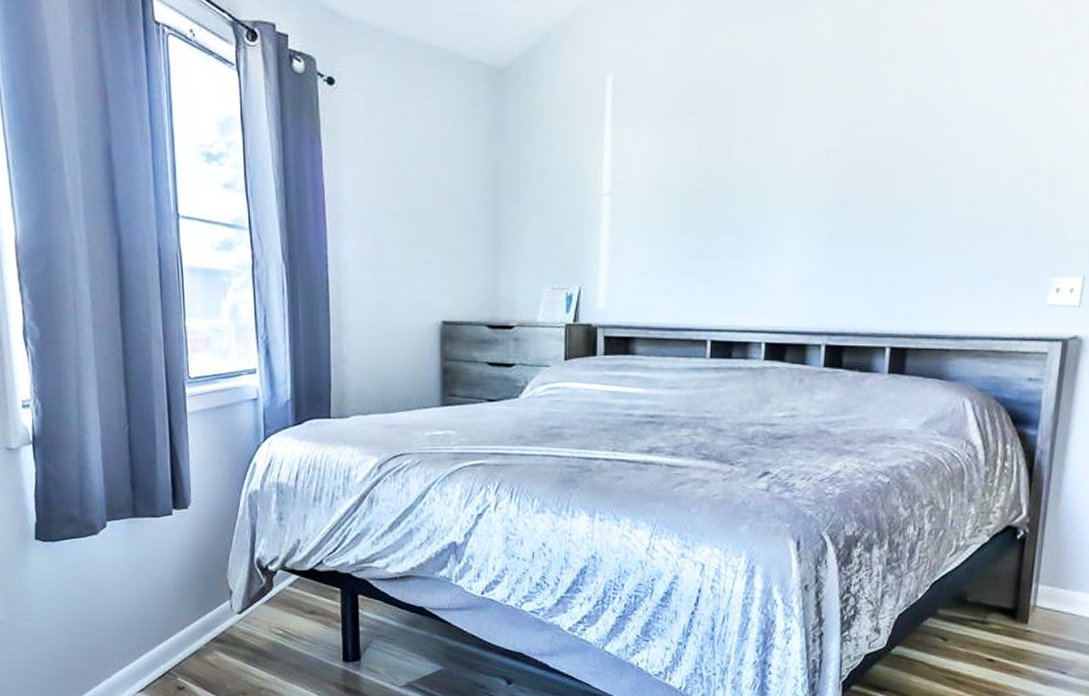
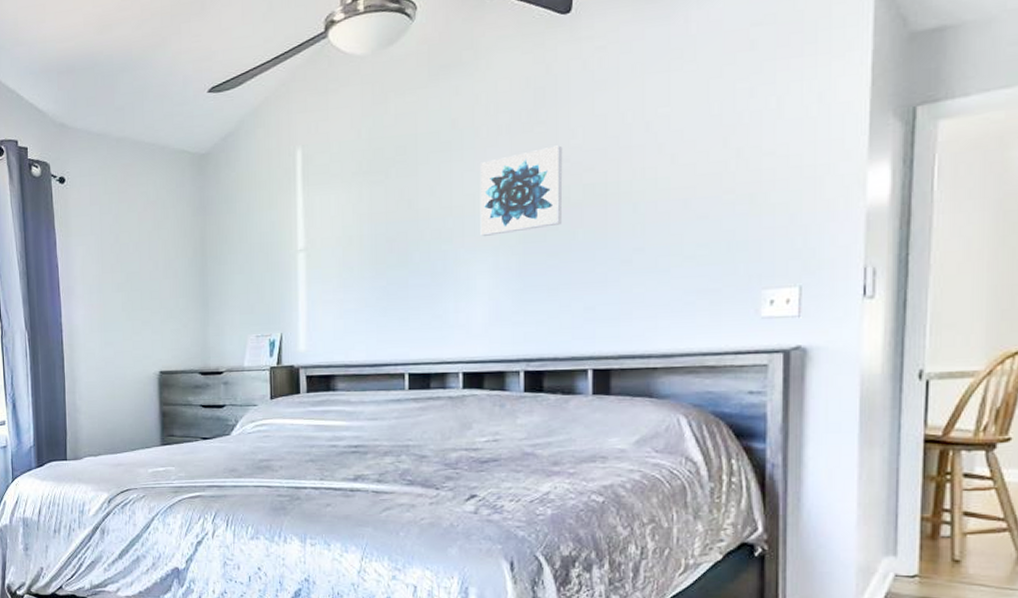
wall art: none [793,104,882,198] -> present [480,145,563,237]

